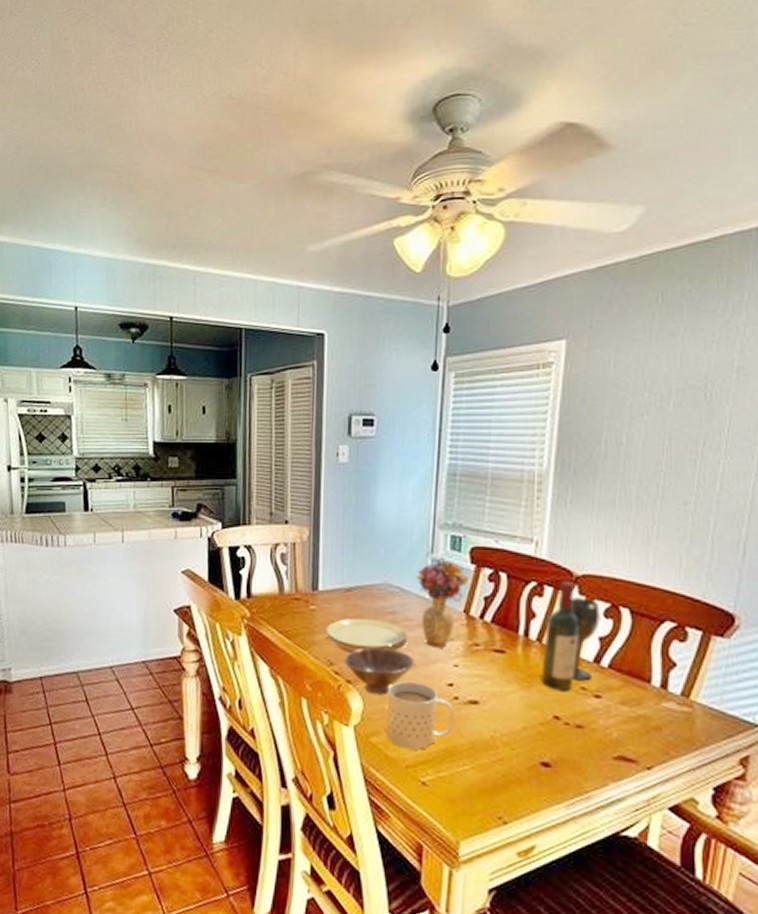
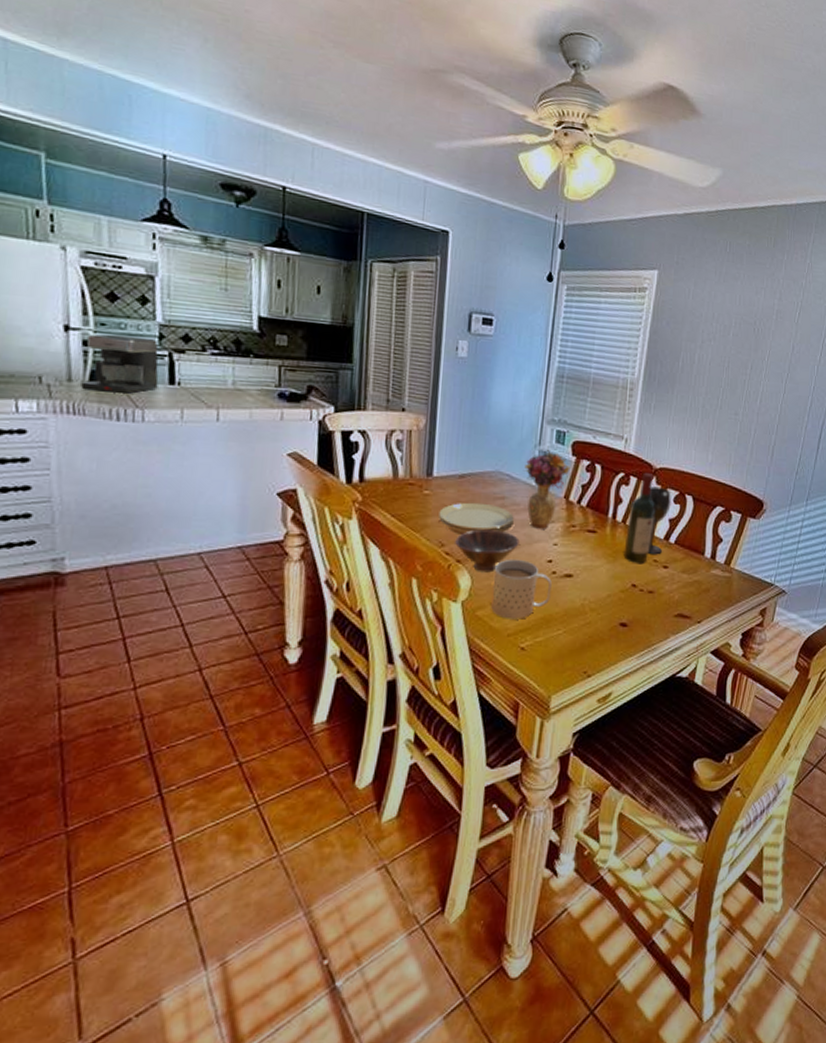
coffee maker: none [20,470,76,522] -> present [81,334,159,394]

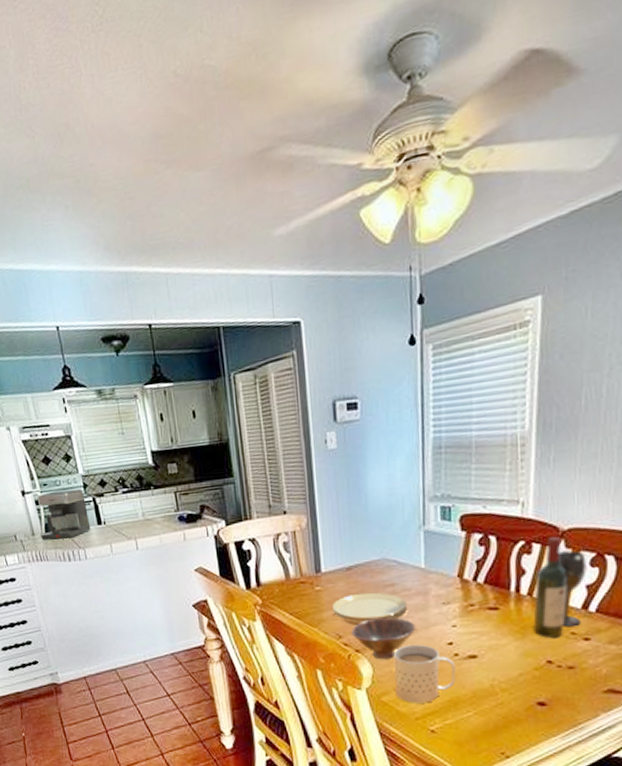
flower arrangement: present [524,446,572,529] -> none [411,524,462,612]

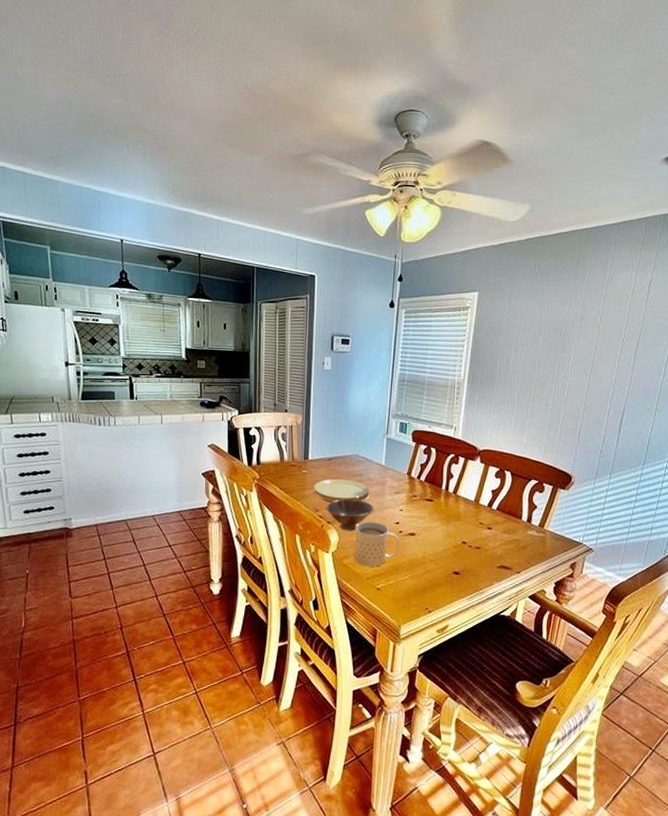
coffee maker: present [37,489,91,541] -> none [77,366,124,407]
wine bottle: present [533,536,568,638] -> none [455,453,481,525]
wine glass: present [557,549,587,627] -> none [474,464,493,519]

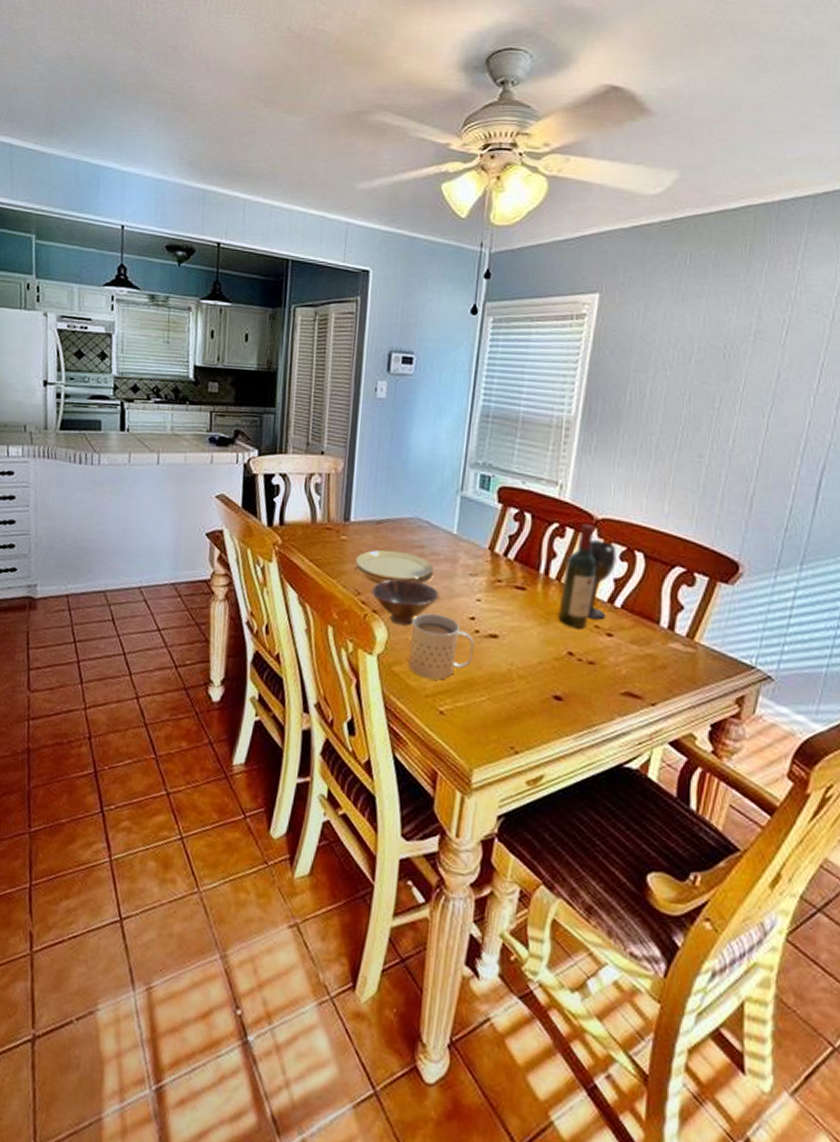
wine bottle: none [455,453,481,525] -> present [558,523,598,628]
wine glass: none [474,464,493,519] -> present [586,539,617,620]

